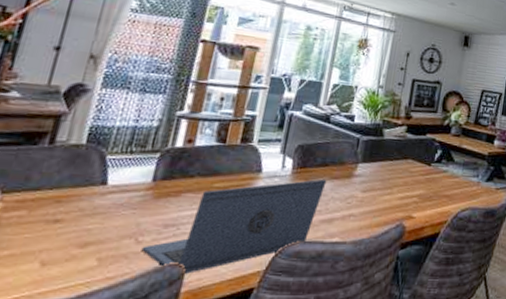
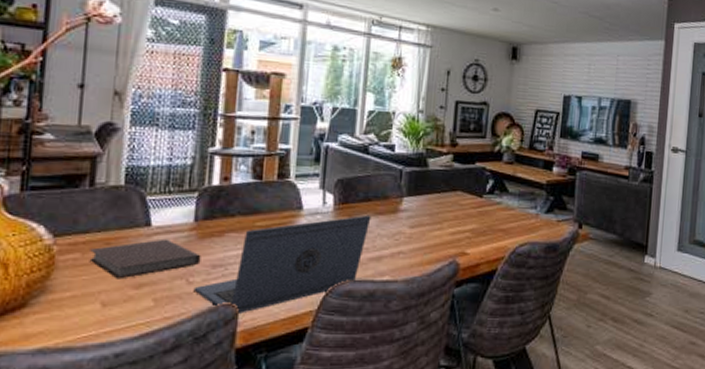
notebook: none [35,197,155,238] -> present [89,238,201,280]

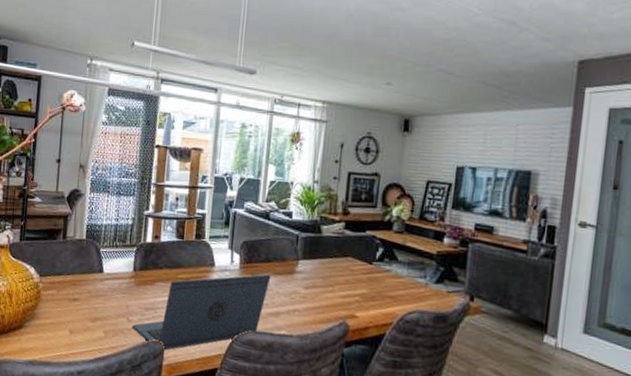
notebook: present [89,238,201,280] -> none [62,283,138,313]

